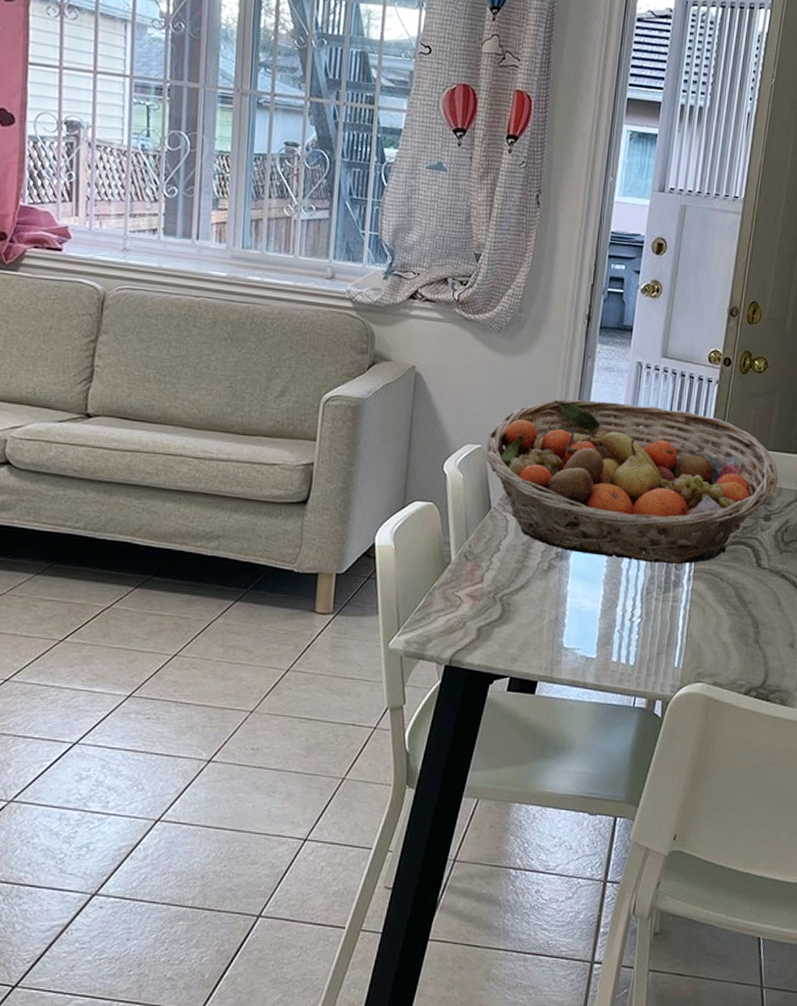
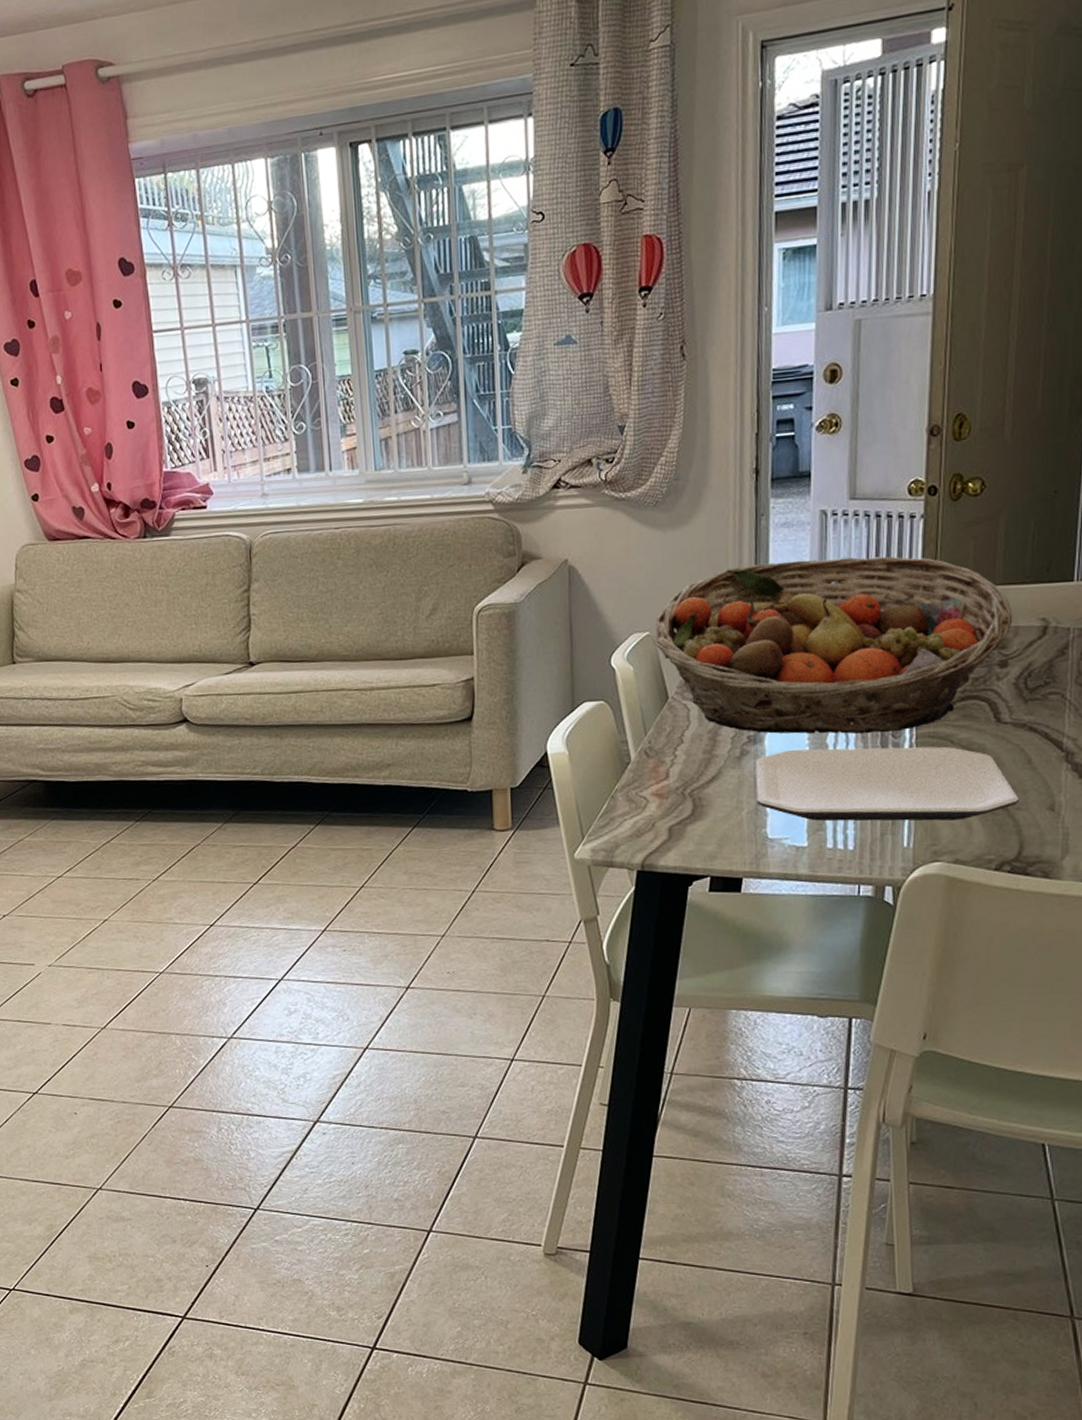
plate: none [557,569,768,648] -> present [755,746,1018,821]

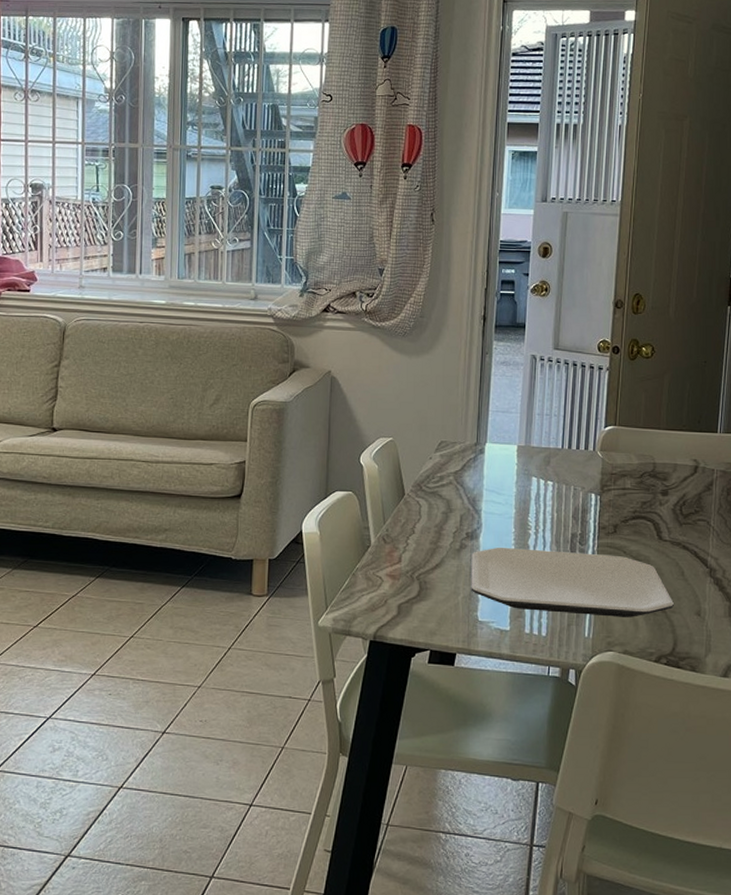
fruit basket: present [653,556,1013,734] -> none [395,392,673,540]

